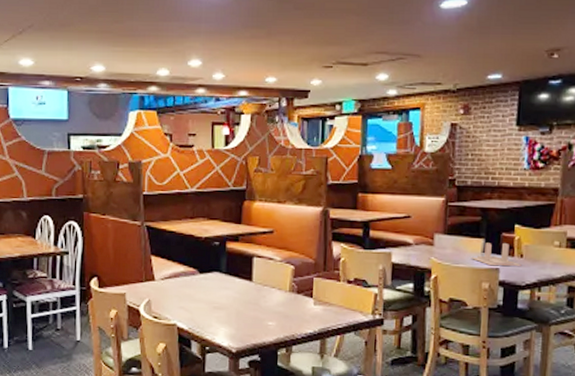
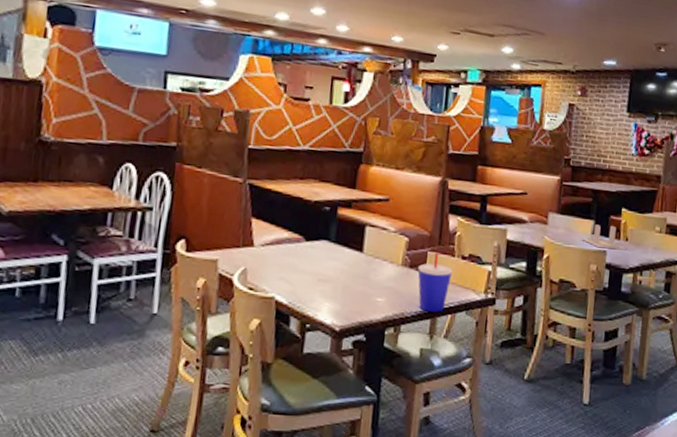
beverage cup: none [305,278,339,334] -> present [417,252,452,312]

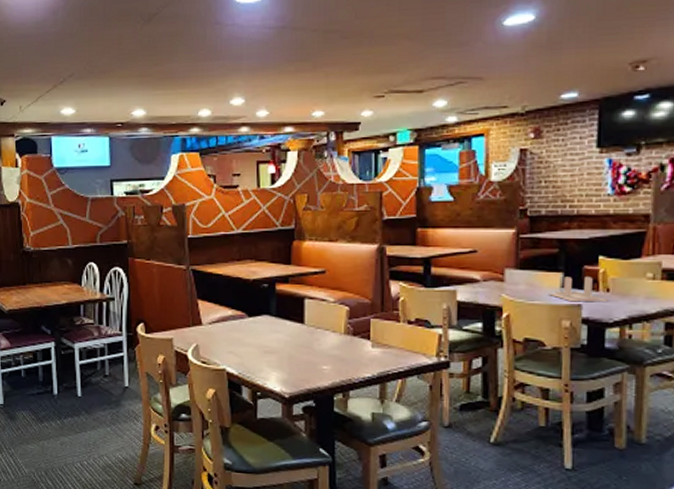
beverage cup: present [417,252,452,312] -> none [362,319,399,378]

